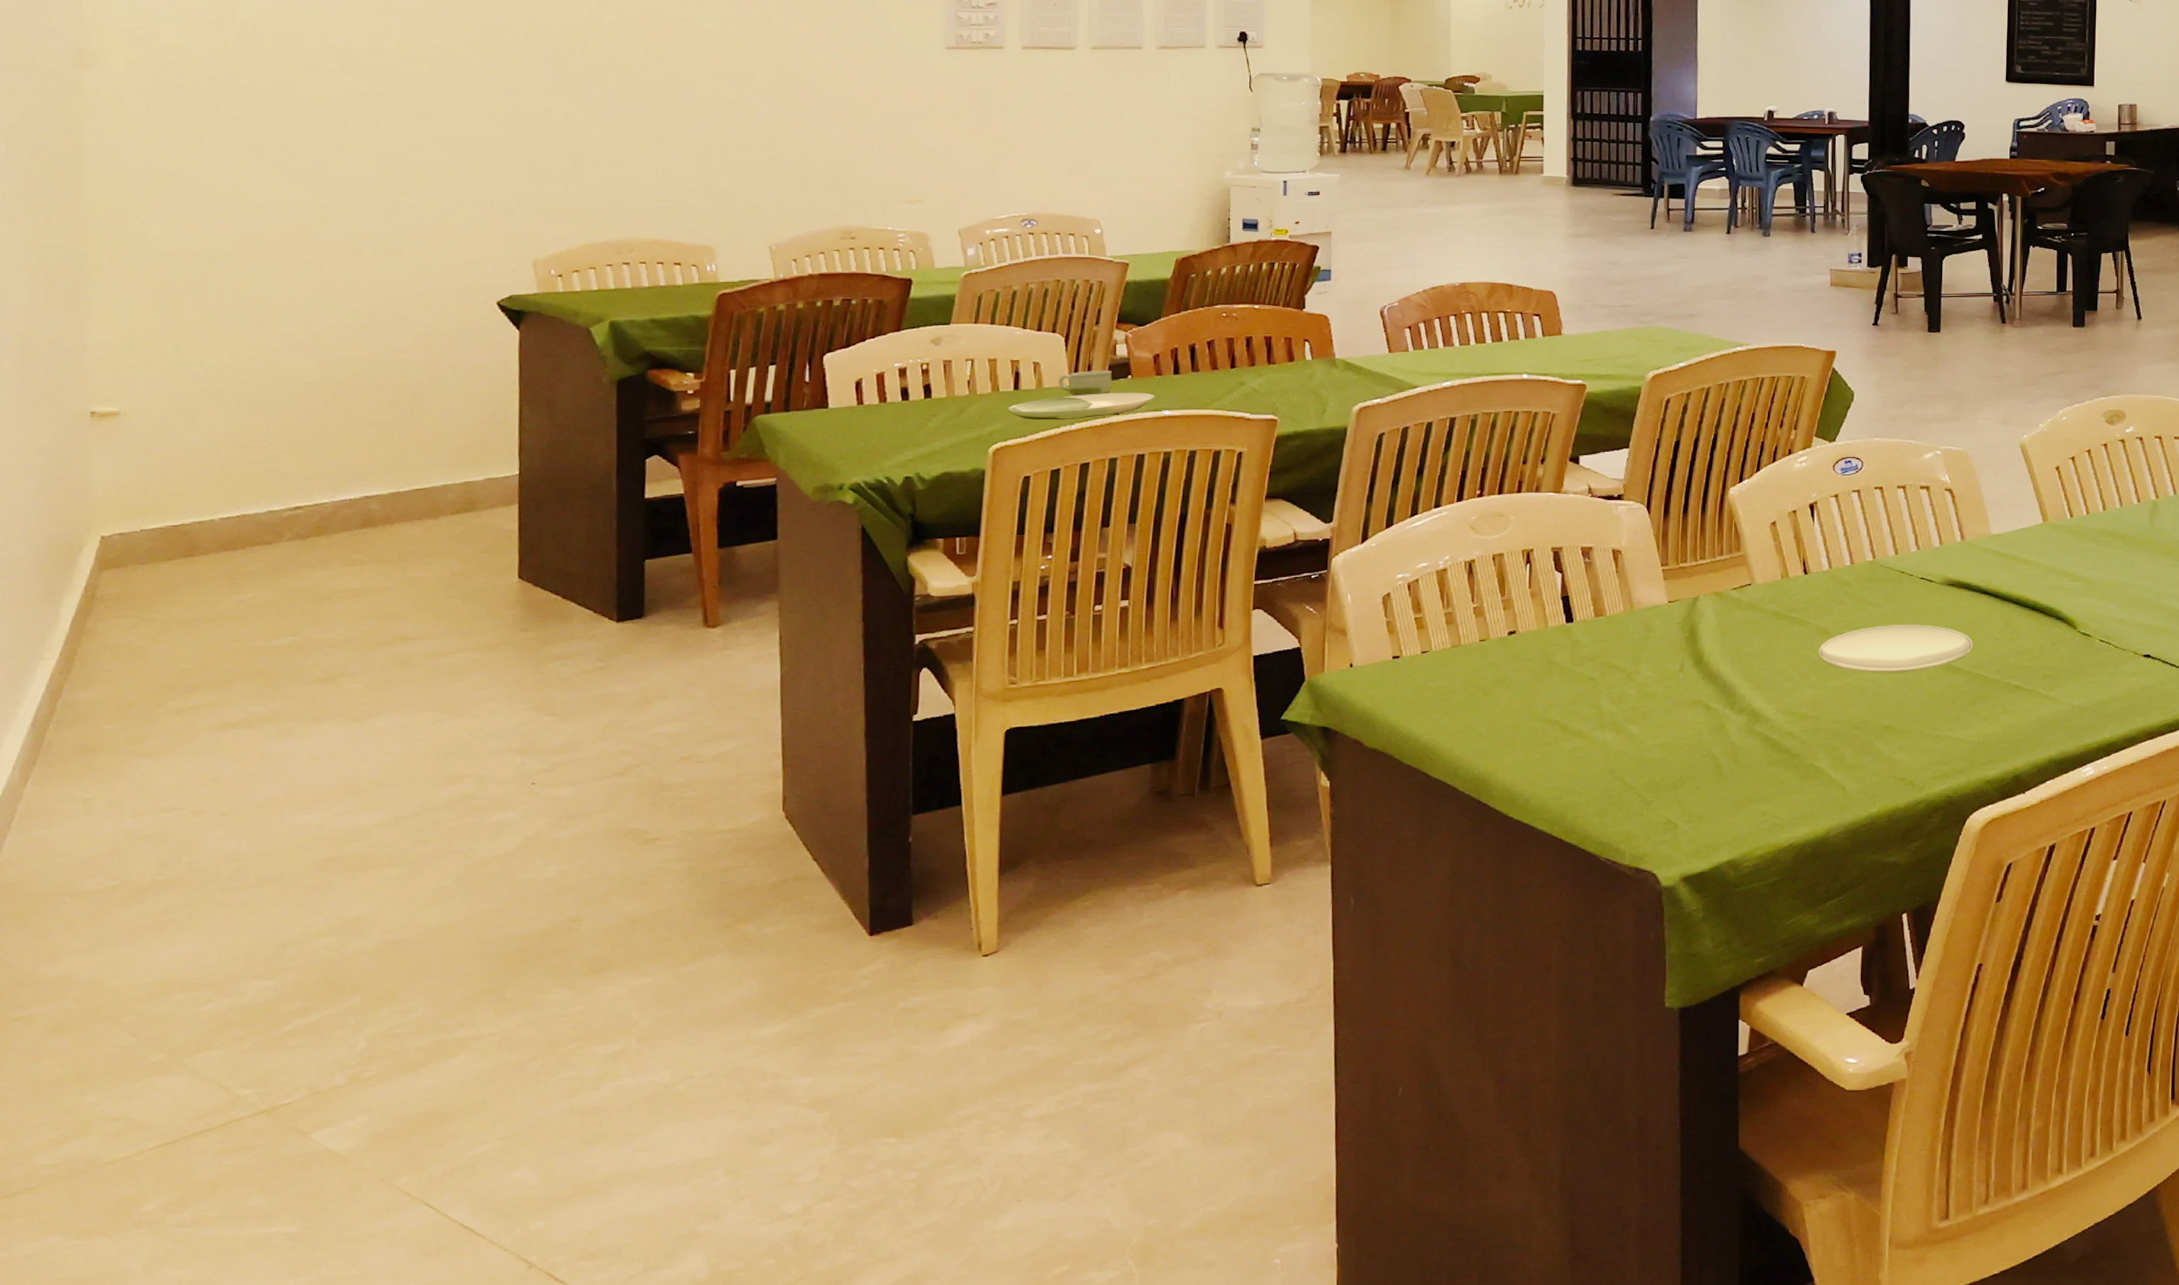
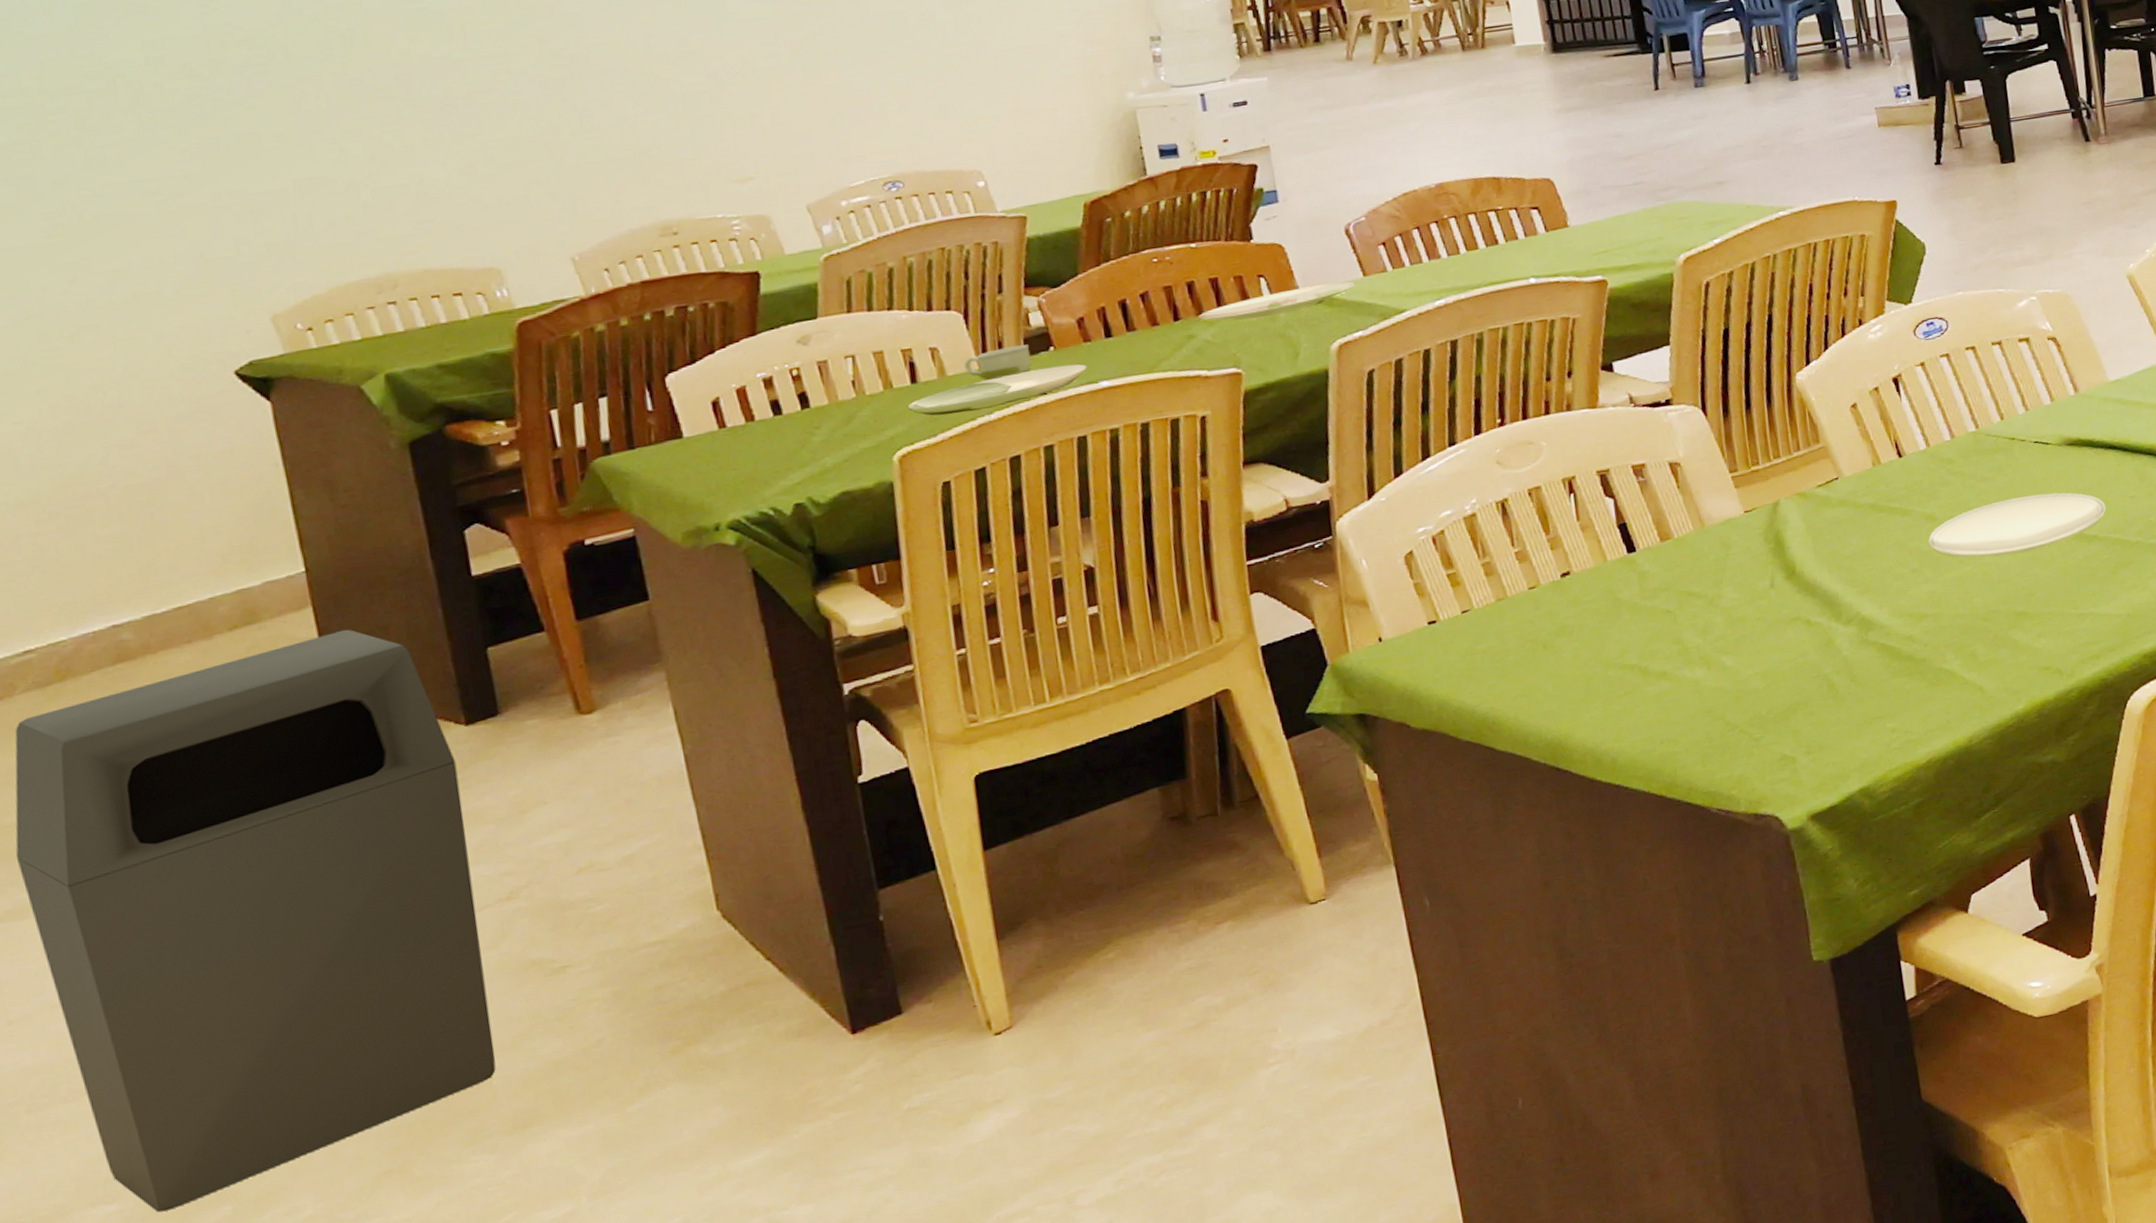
trash bin: none [255,527,603,993] -> present [14,629,496,1213]
plate: none [1251,355,1381,376] -> present [1199,281,1356,321]

